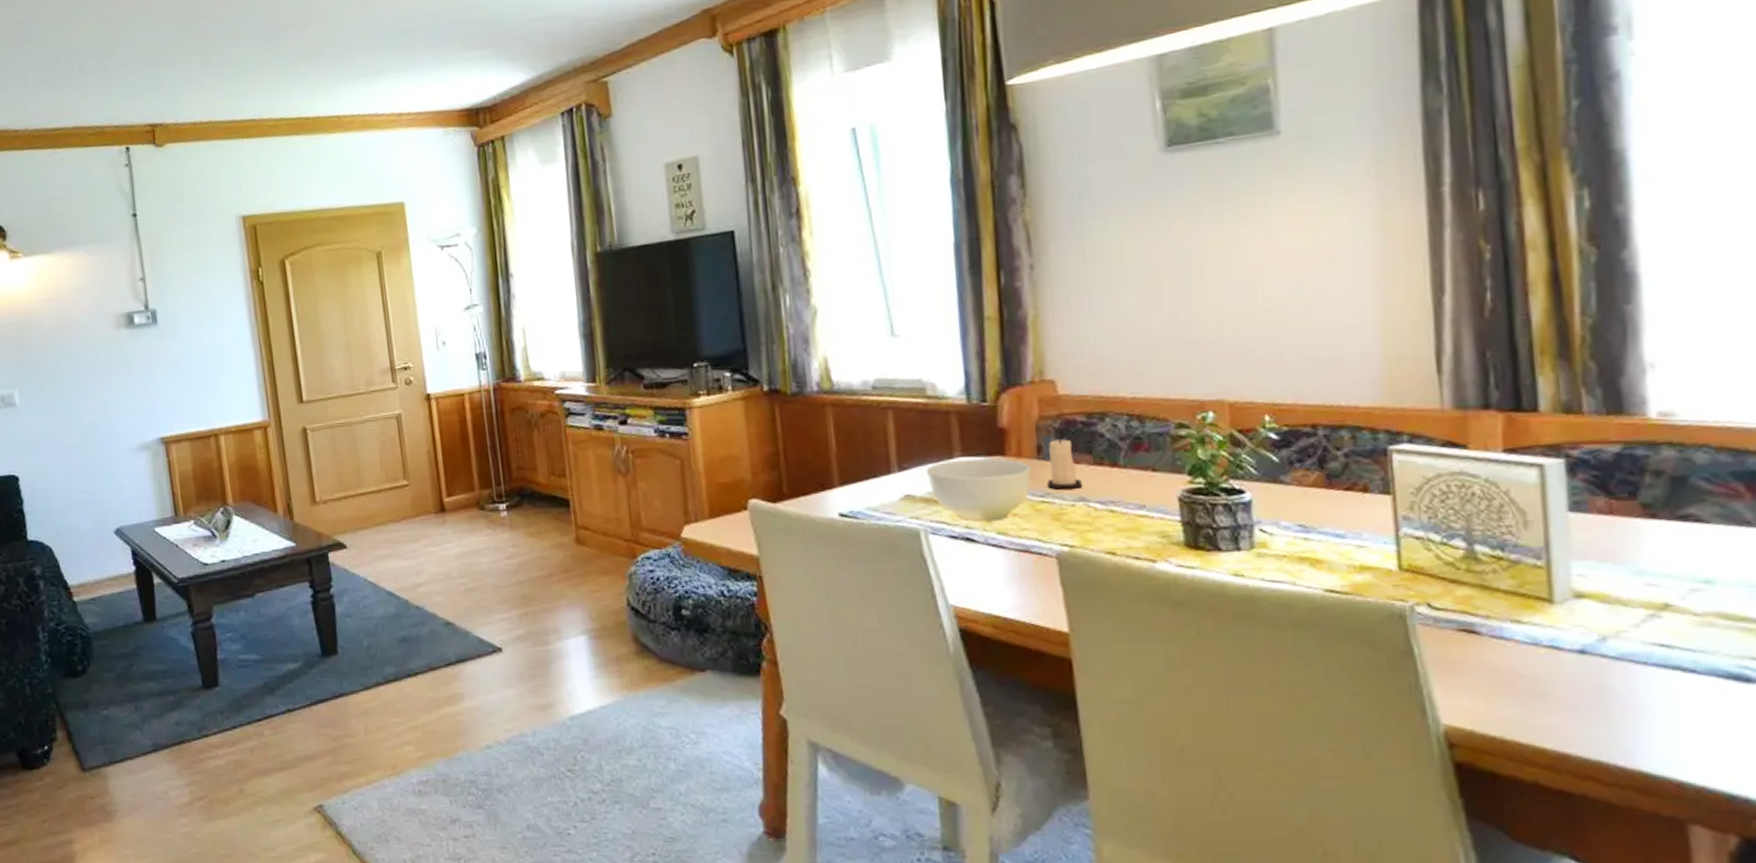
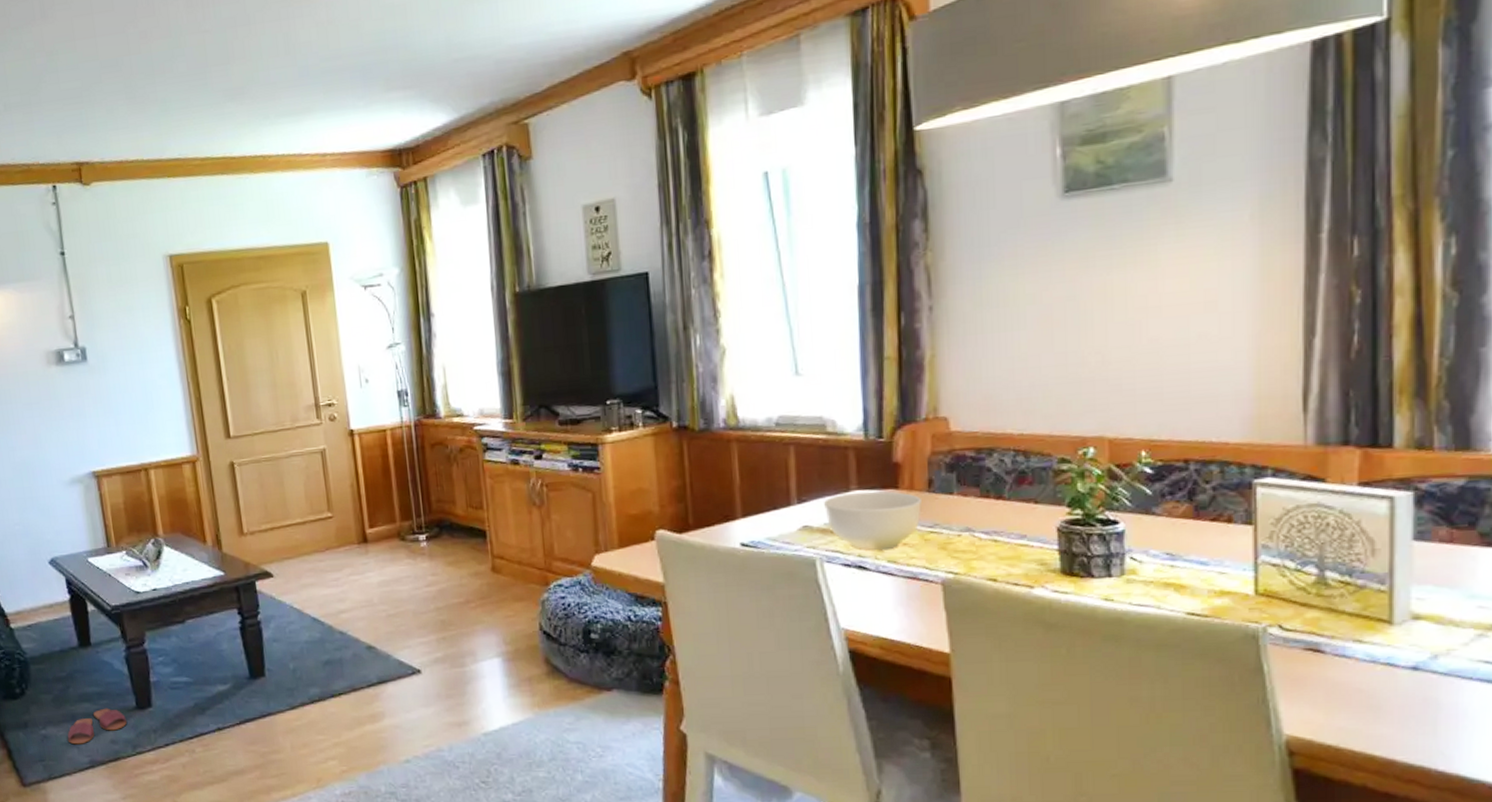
slippers: none [129,687,192,726] -> present [67,708,127,745]
candle: present [1047,436,1082,491] -> none [936,471,968,522]

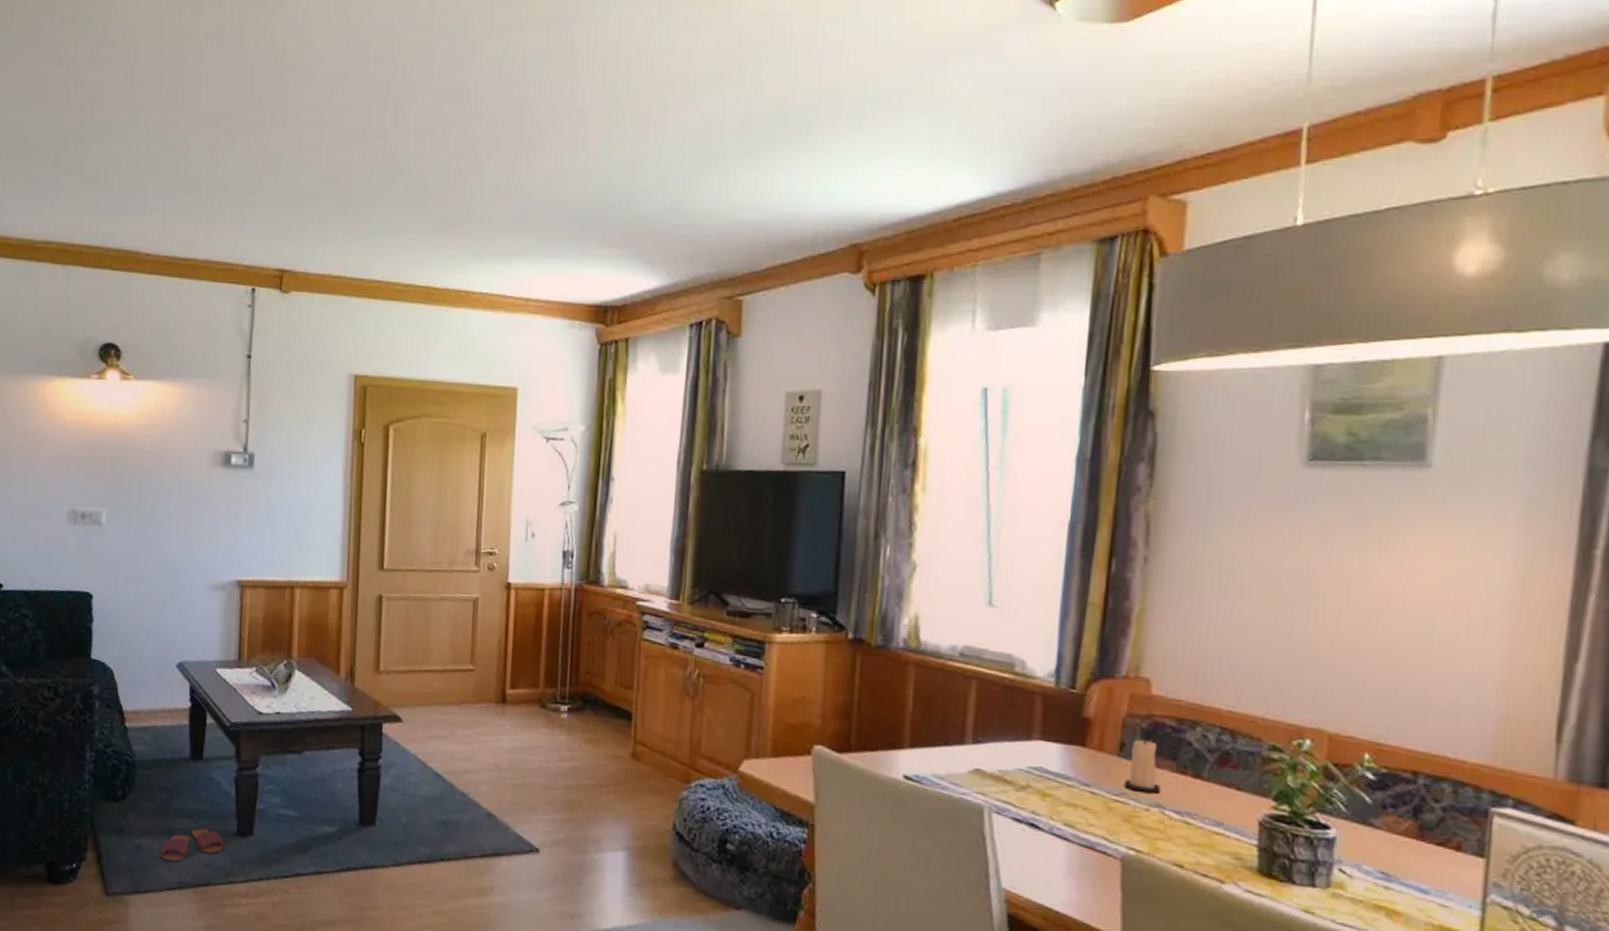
bowl: present [824,491,923,550] -> none [1001,742,1111,811]
candle: none [936,471,968,522] -> present [1124,737,1160,795]

